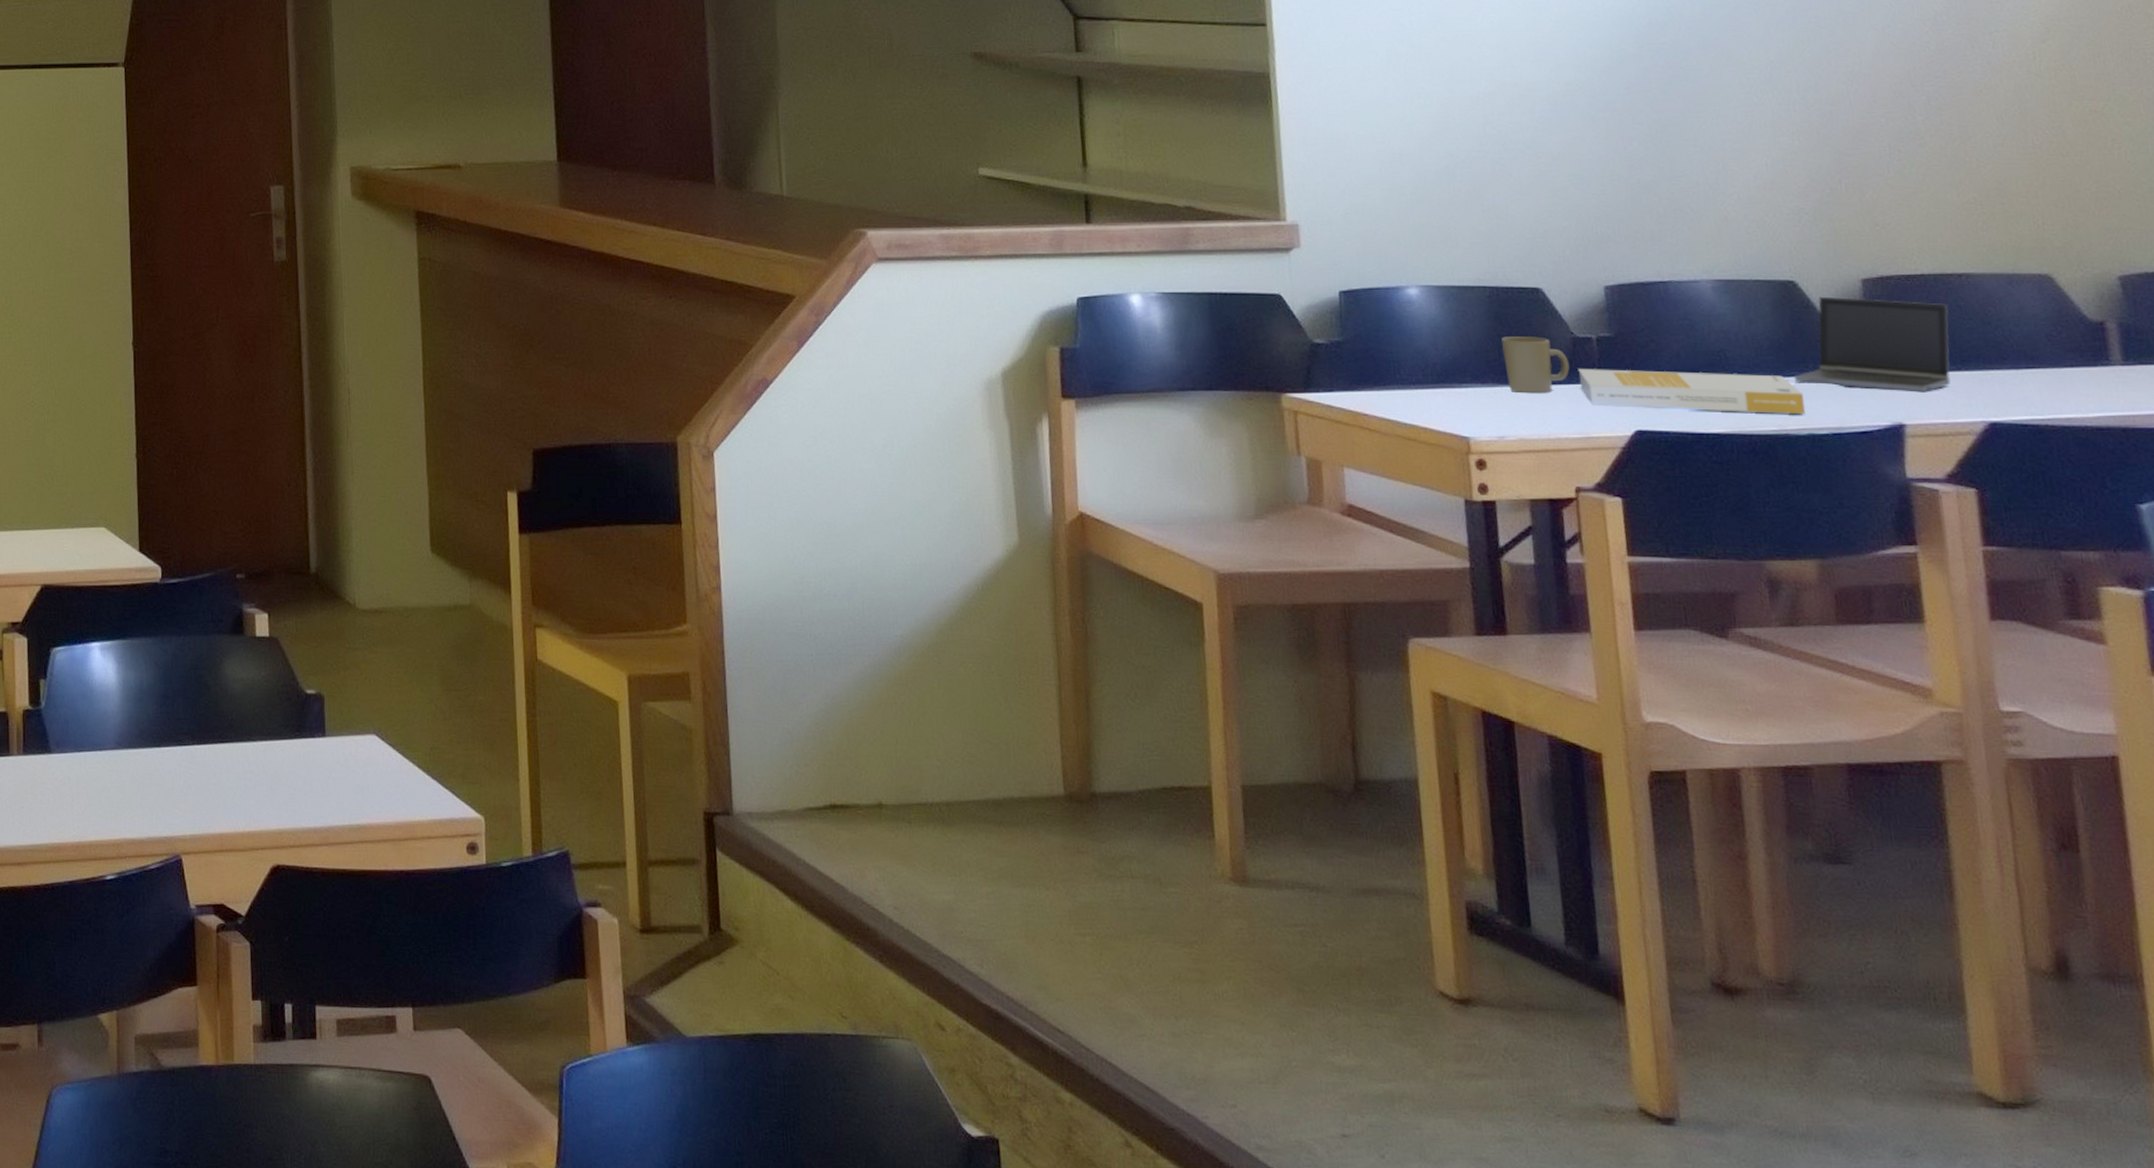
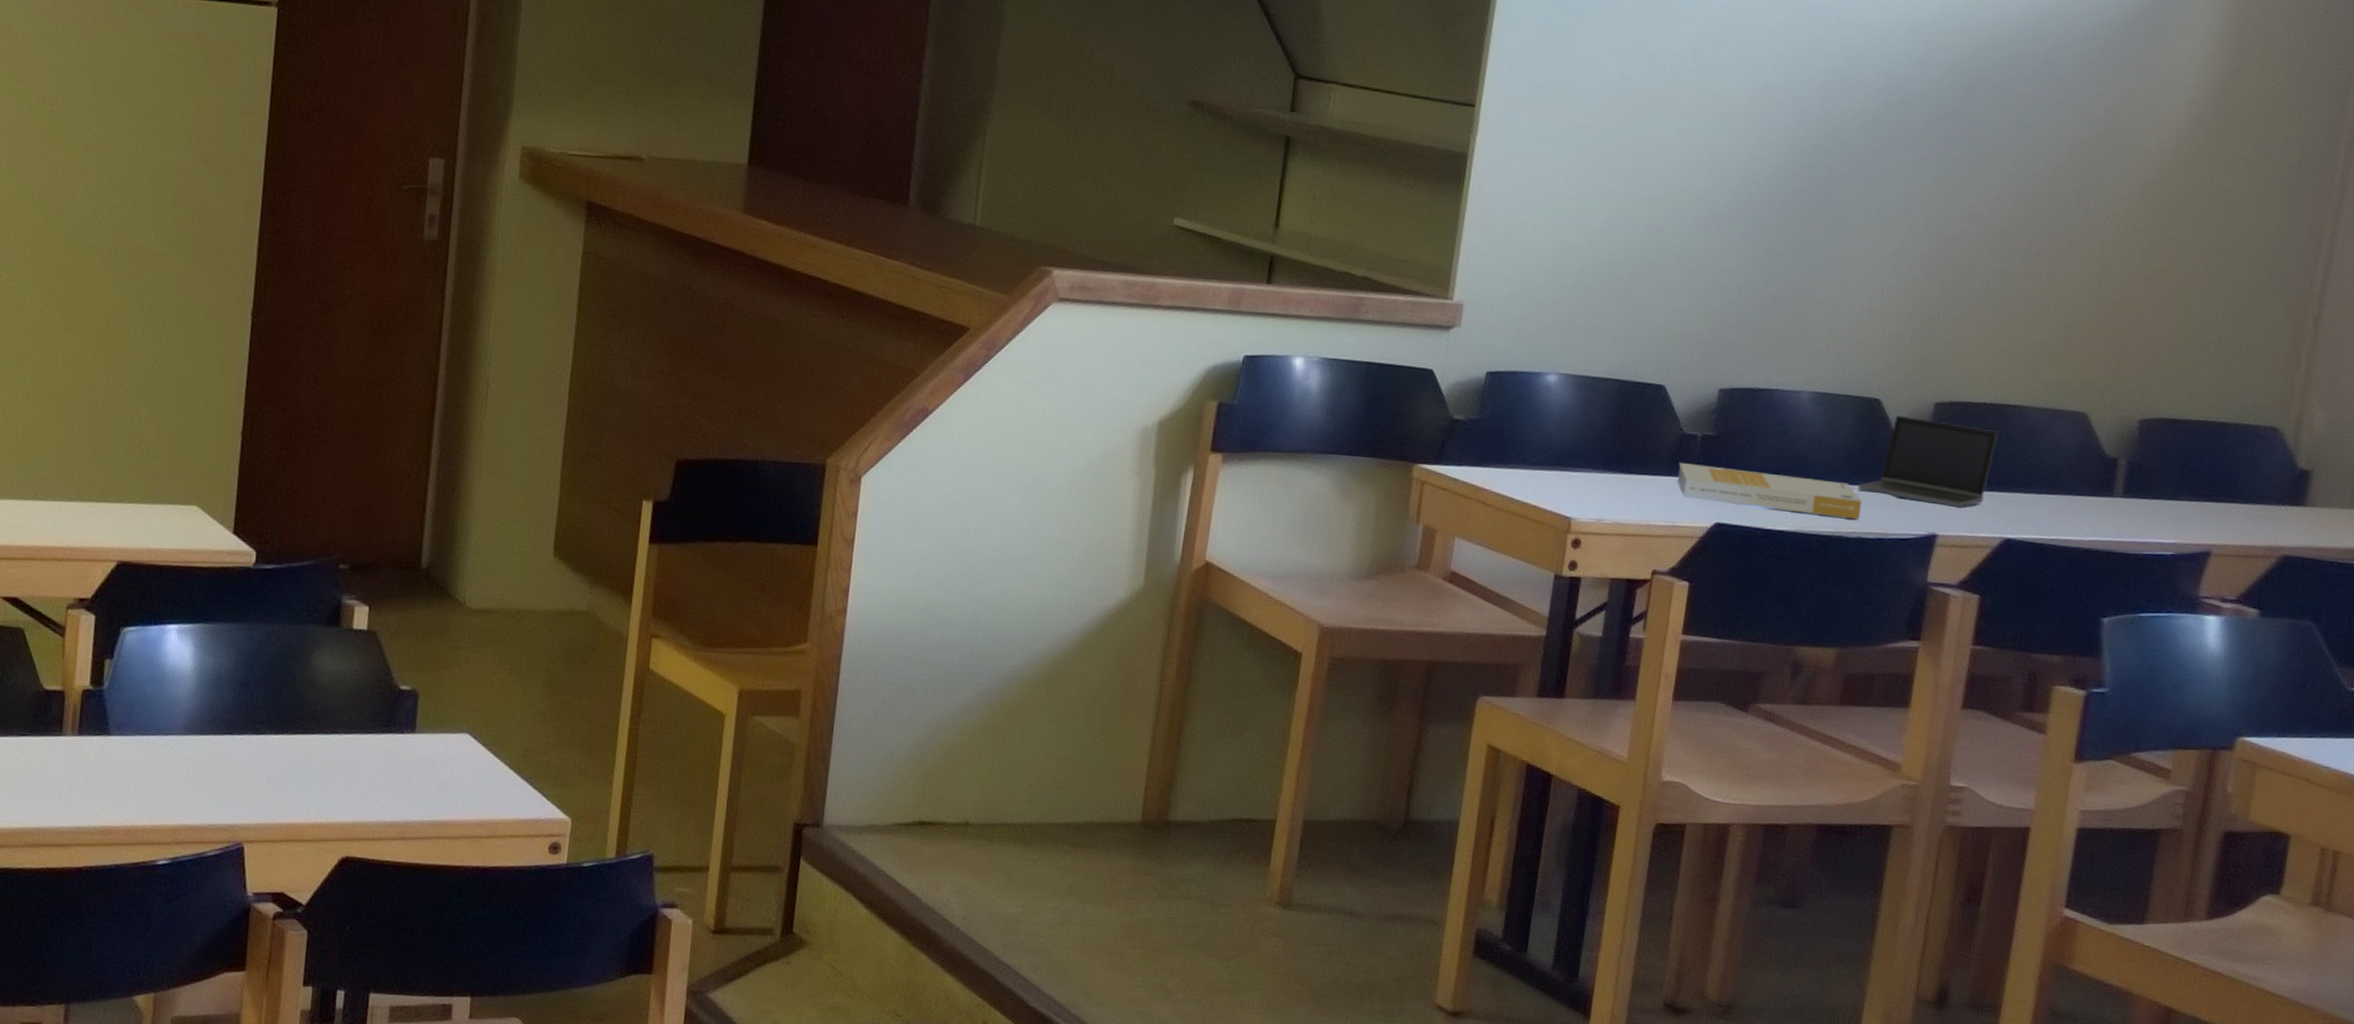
mug: present [1501,337,1570,394] -> none [1616,428,1673,484]

